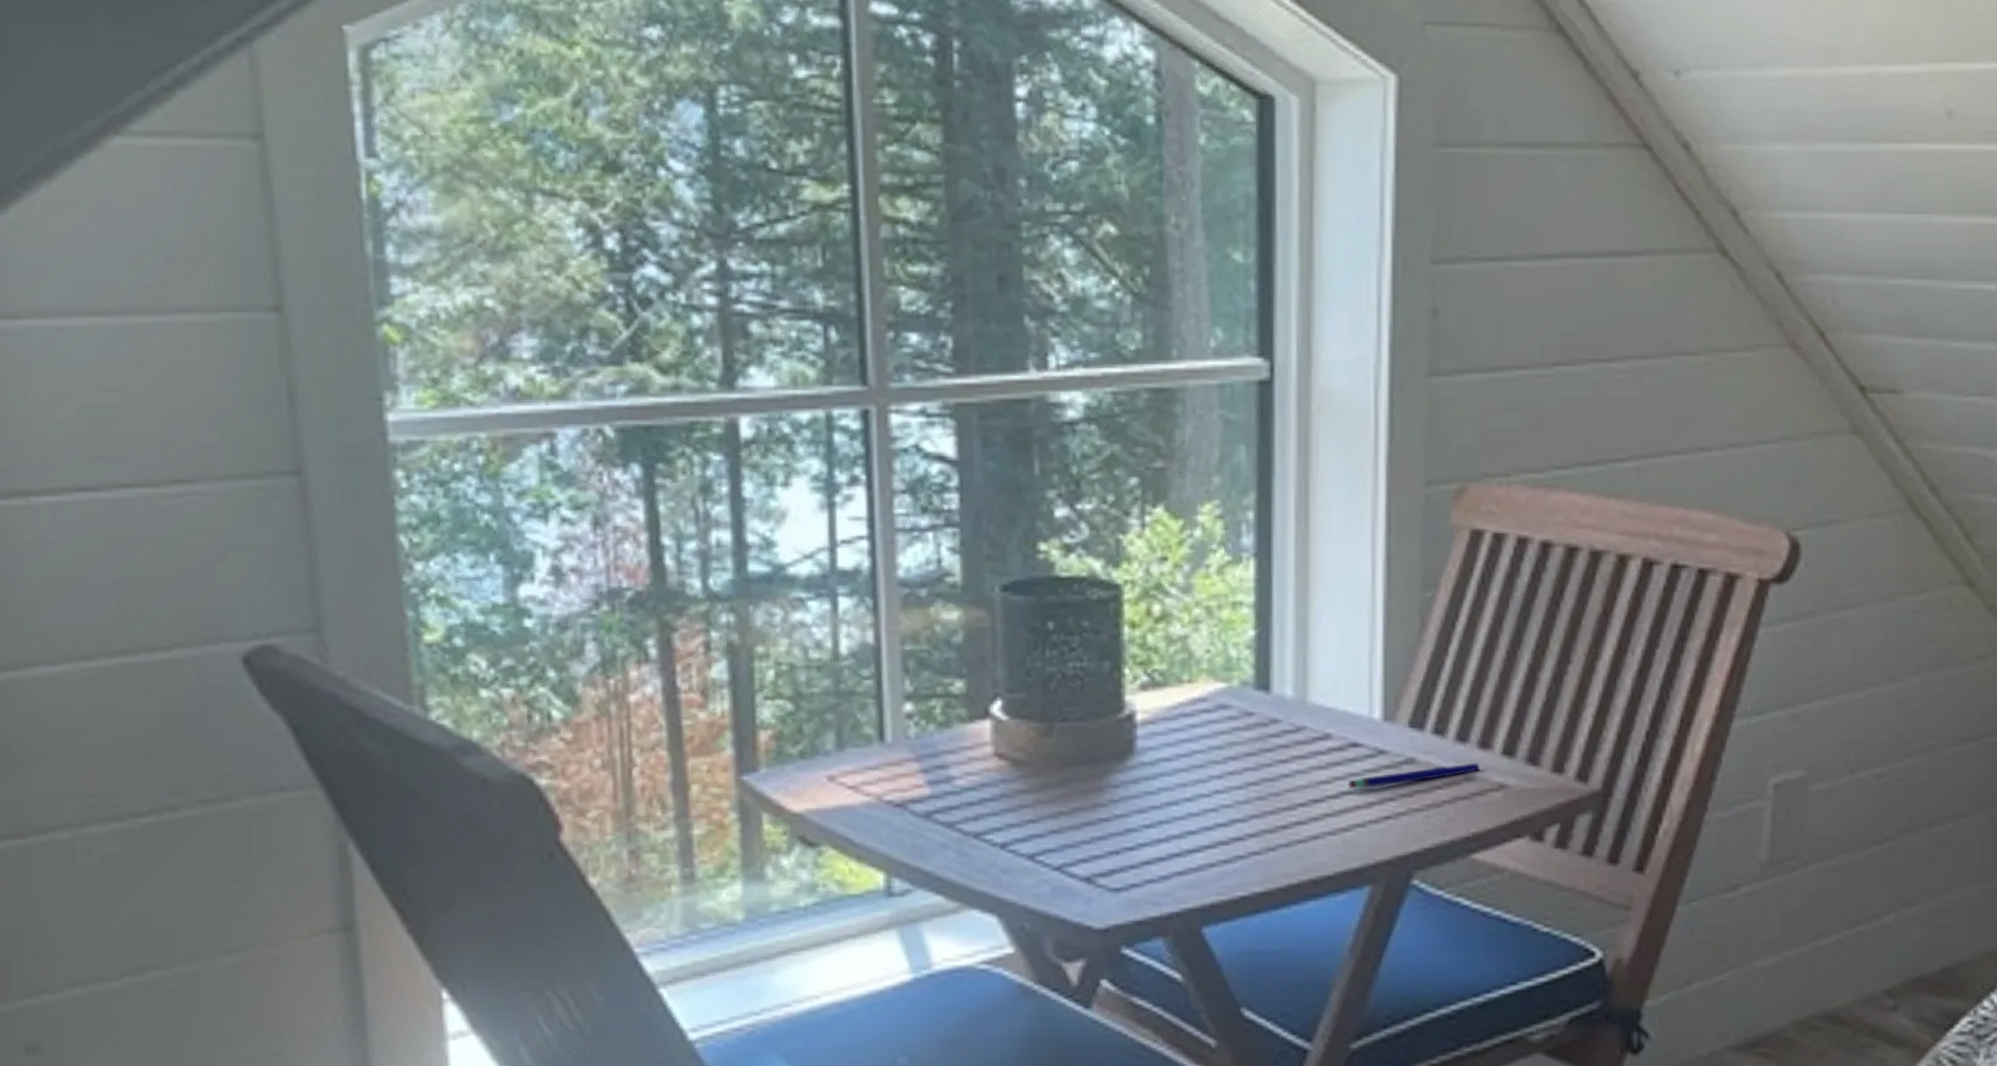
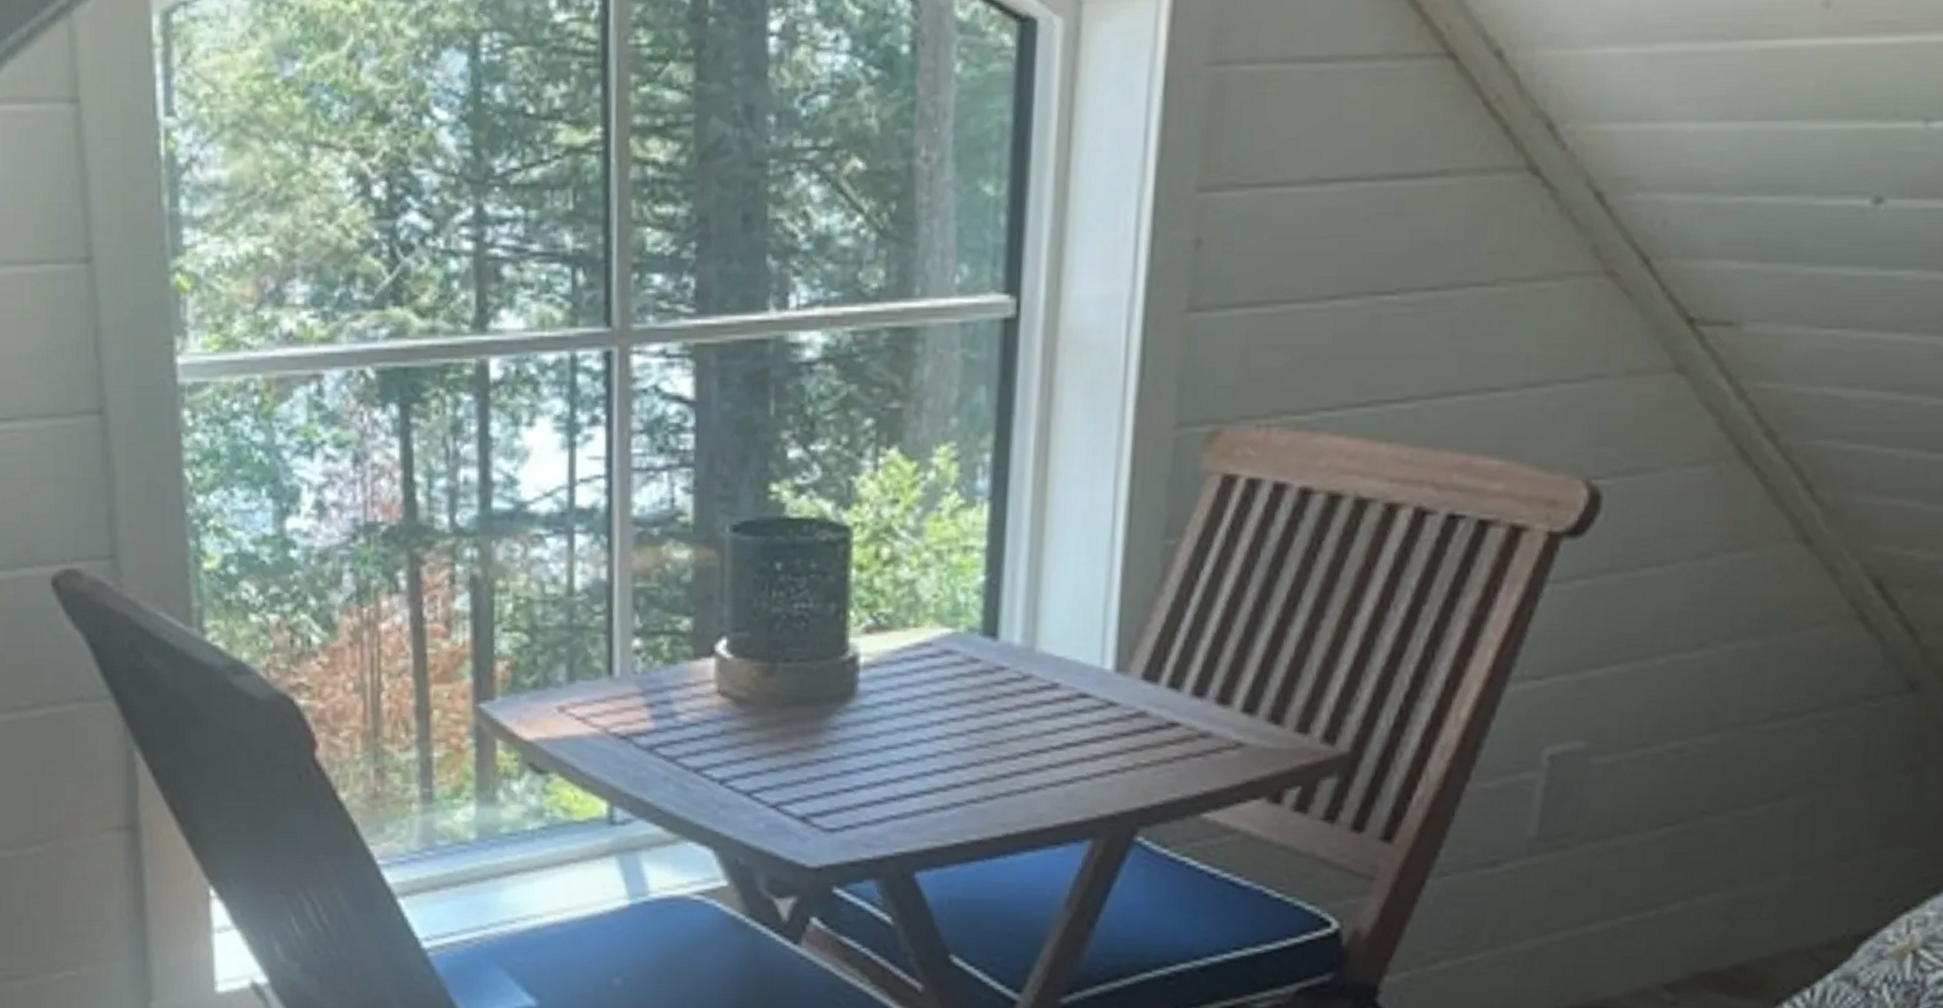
pen: present [1349,763,1480,789] -> none [1074,719,1216,741]

